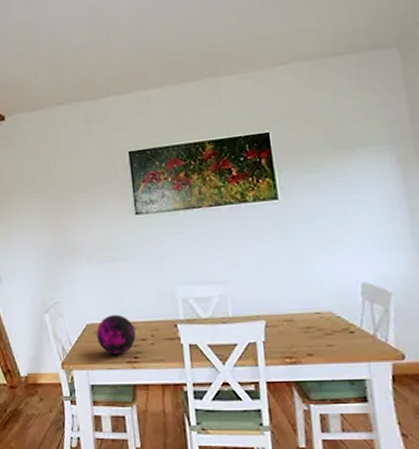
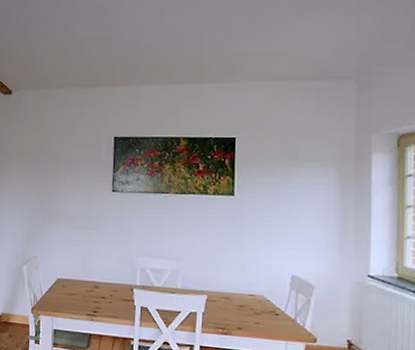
decorative orb: present [96,314,136,355] -> none [65,273,98,308]

